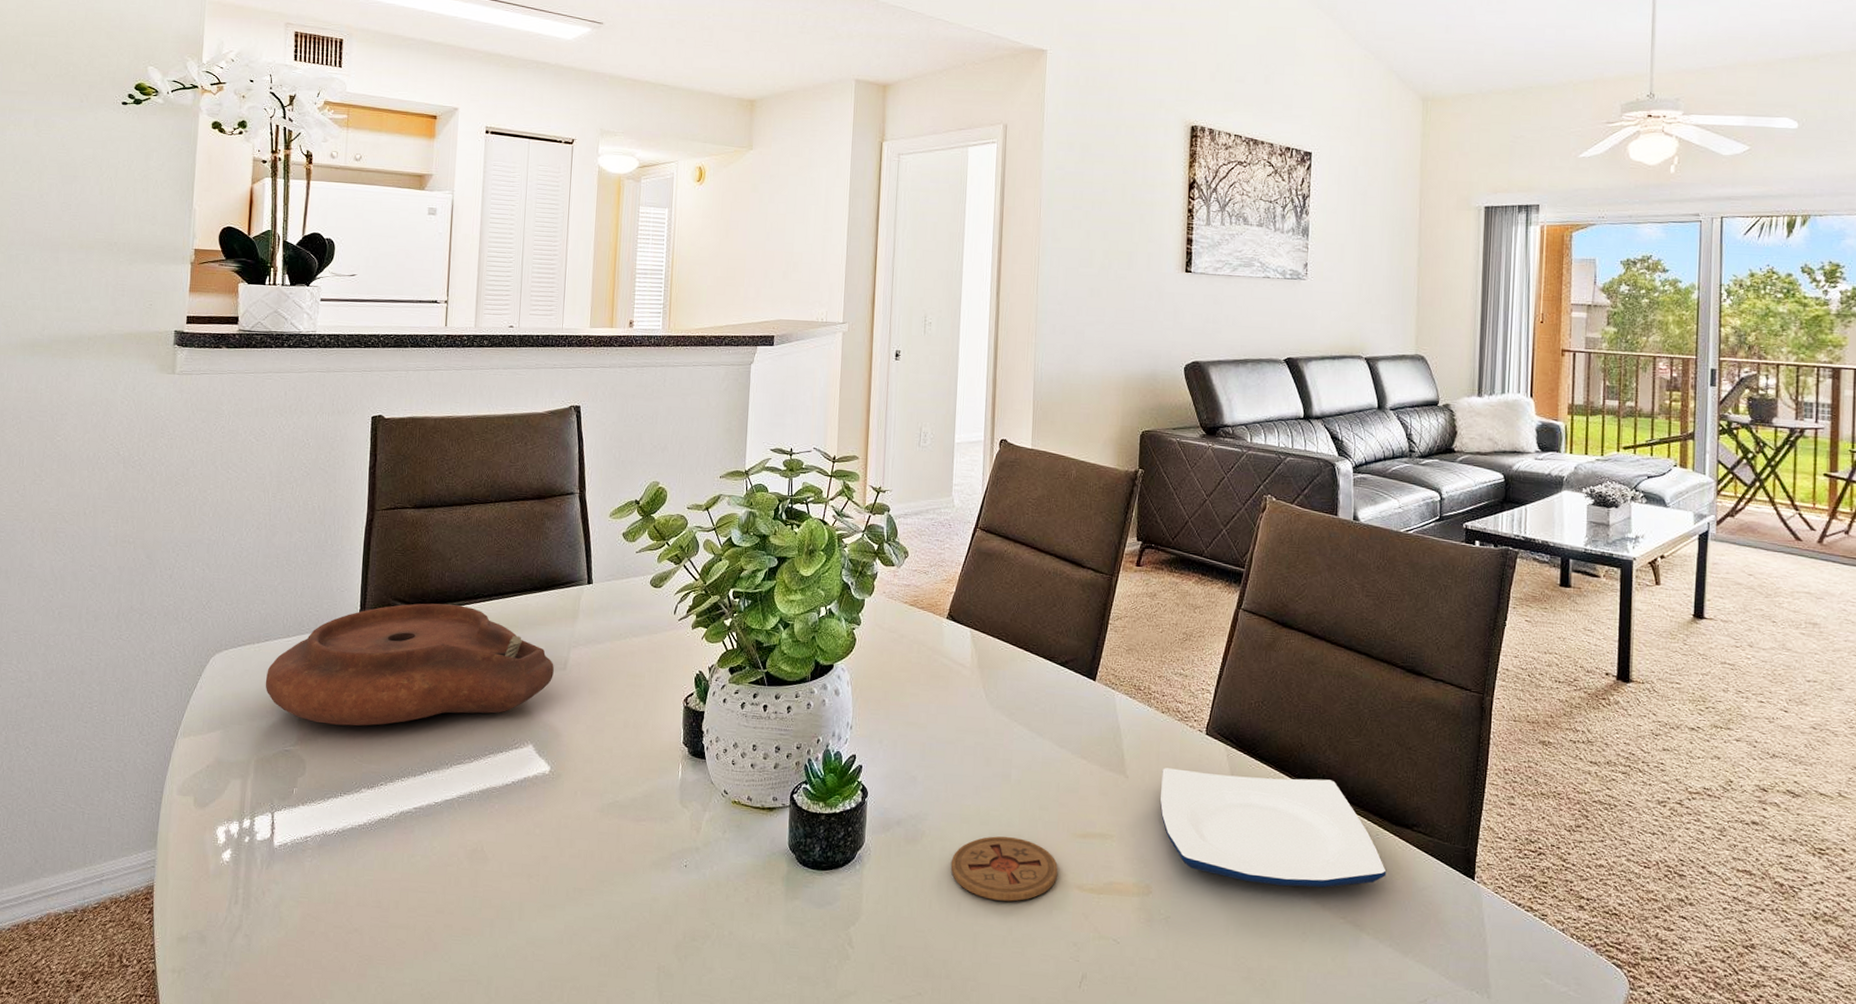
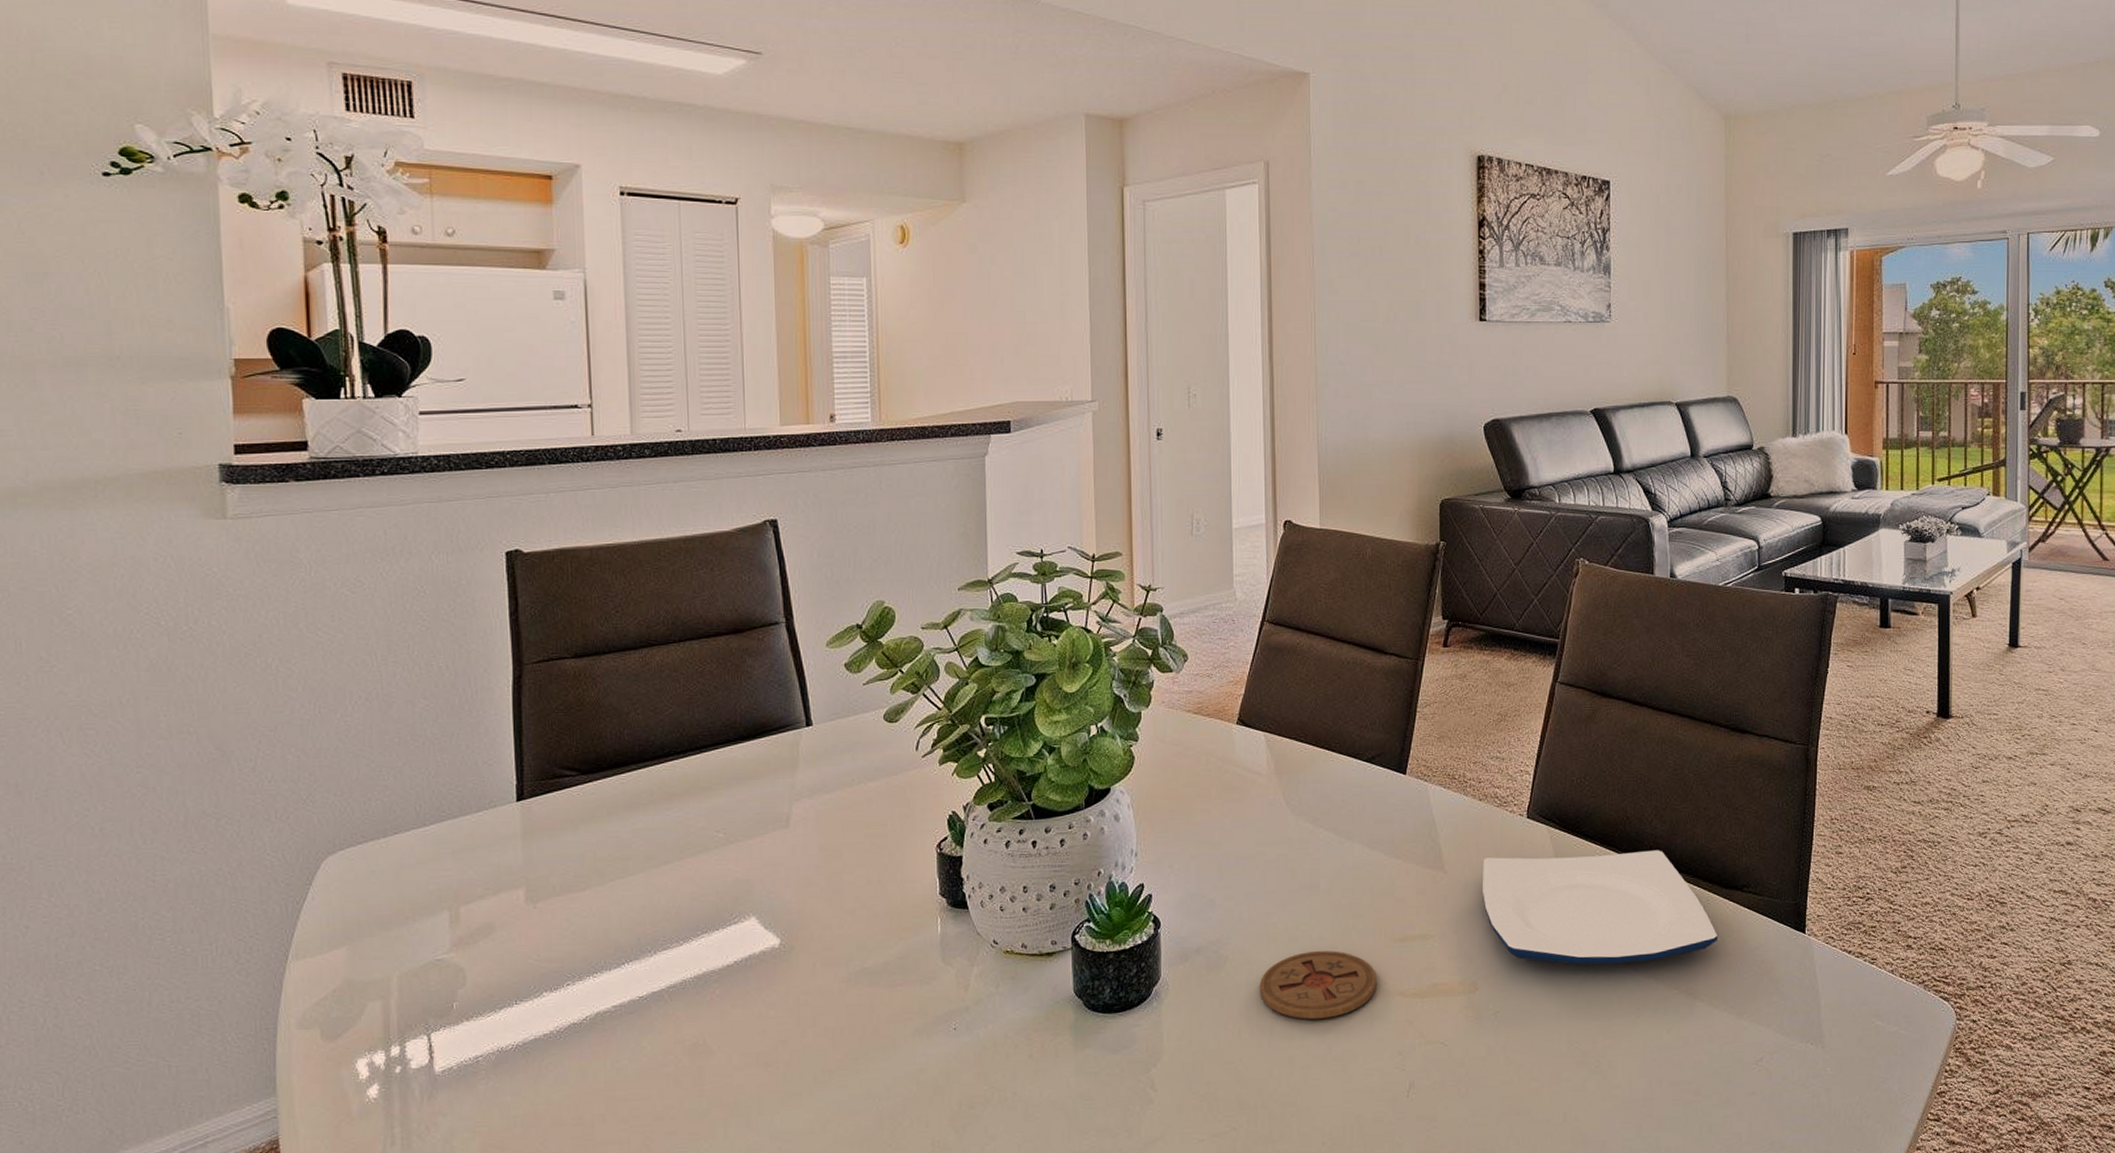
plate: present [265,603,554,726] -> none [399,766,774,923]

